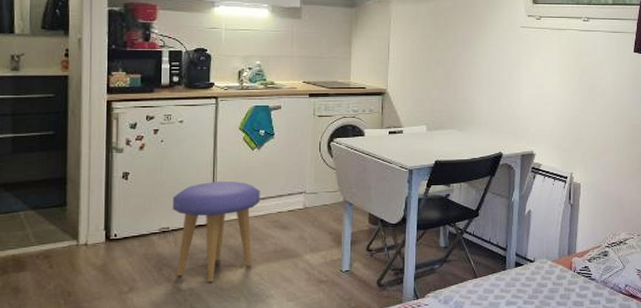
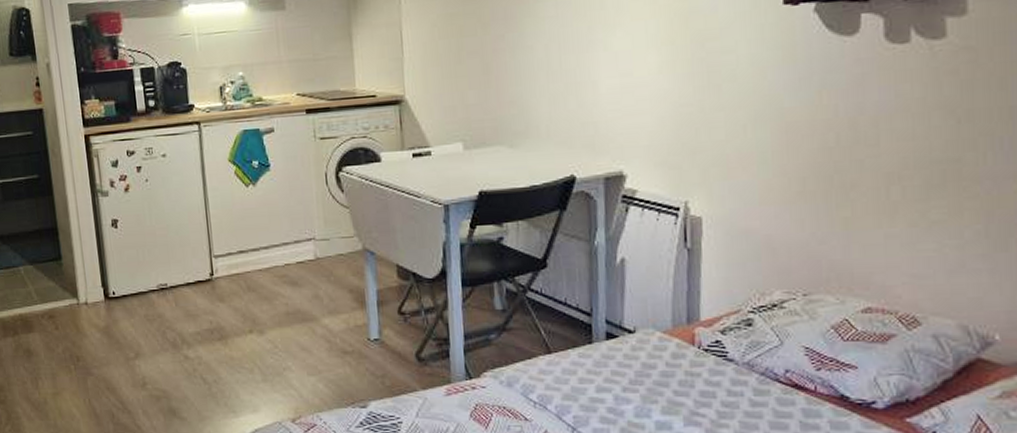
stool: present [172,180,260,282] -> none [166,226,263,349]

